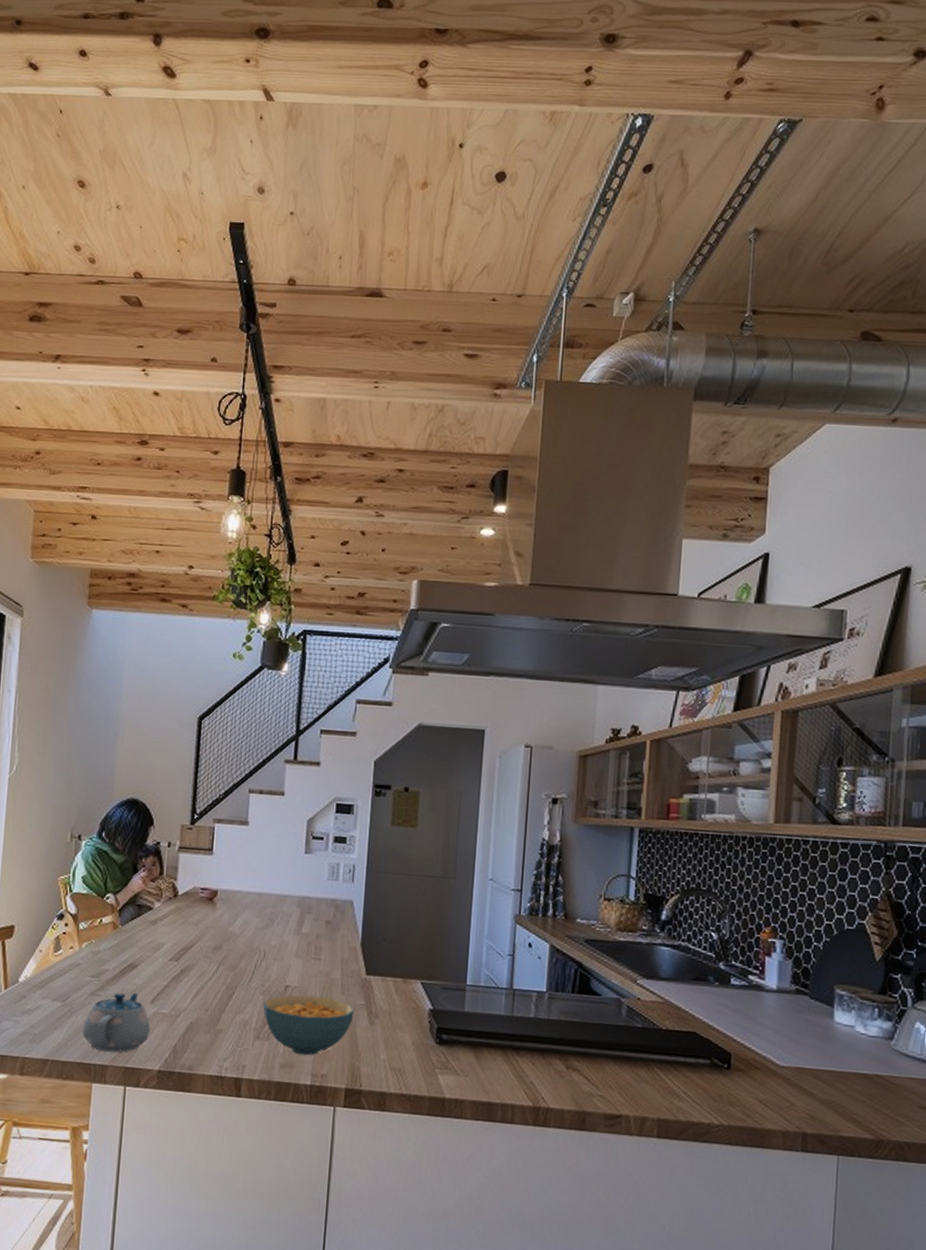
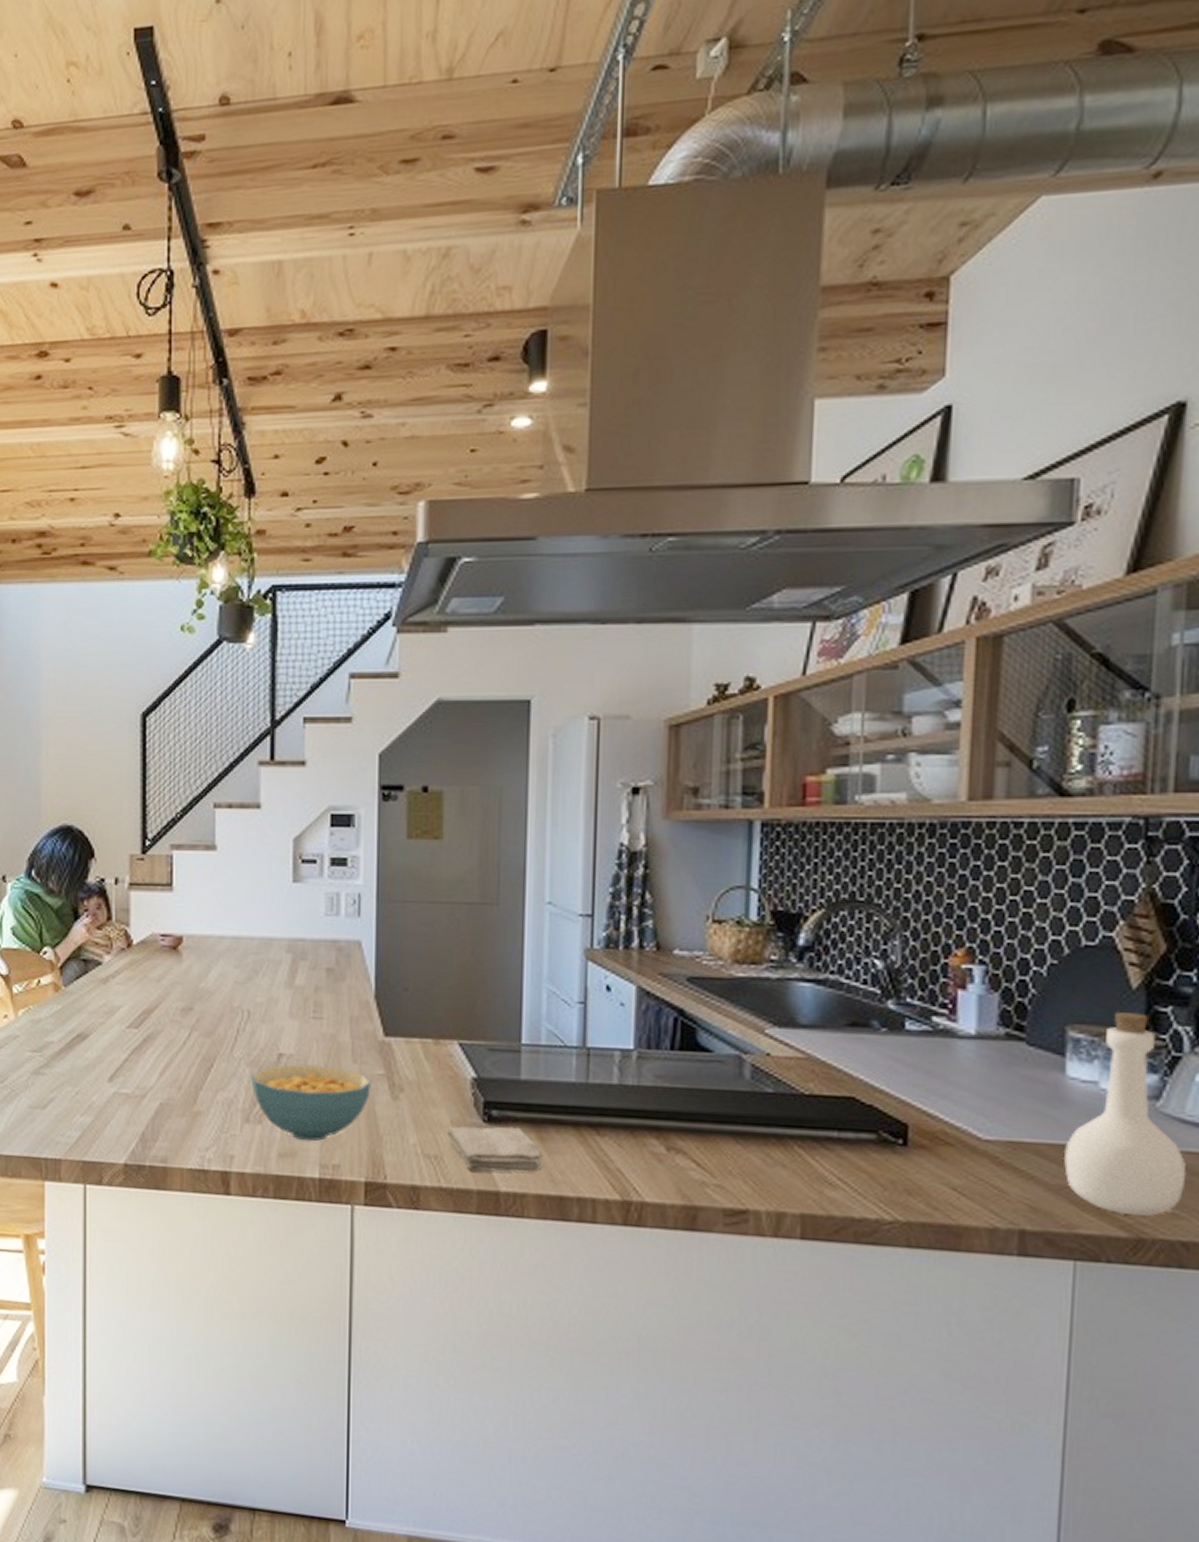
teapot: present [82,992,151,1053] -> none [26,1068,111,1144]
washcloth: none [408,1046,477,1083] -> present [446,1126,542,1172]
bottle: none [832,977,909,1123] -> present [1064,1012,1187,1216]

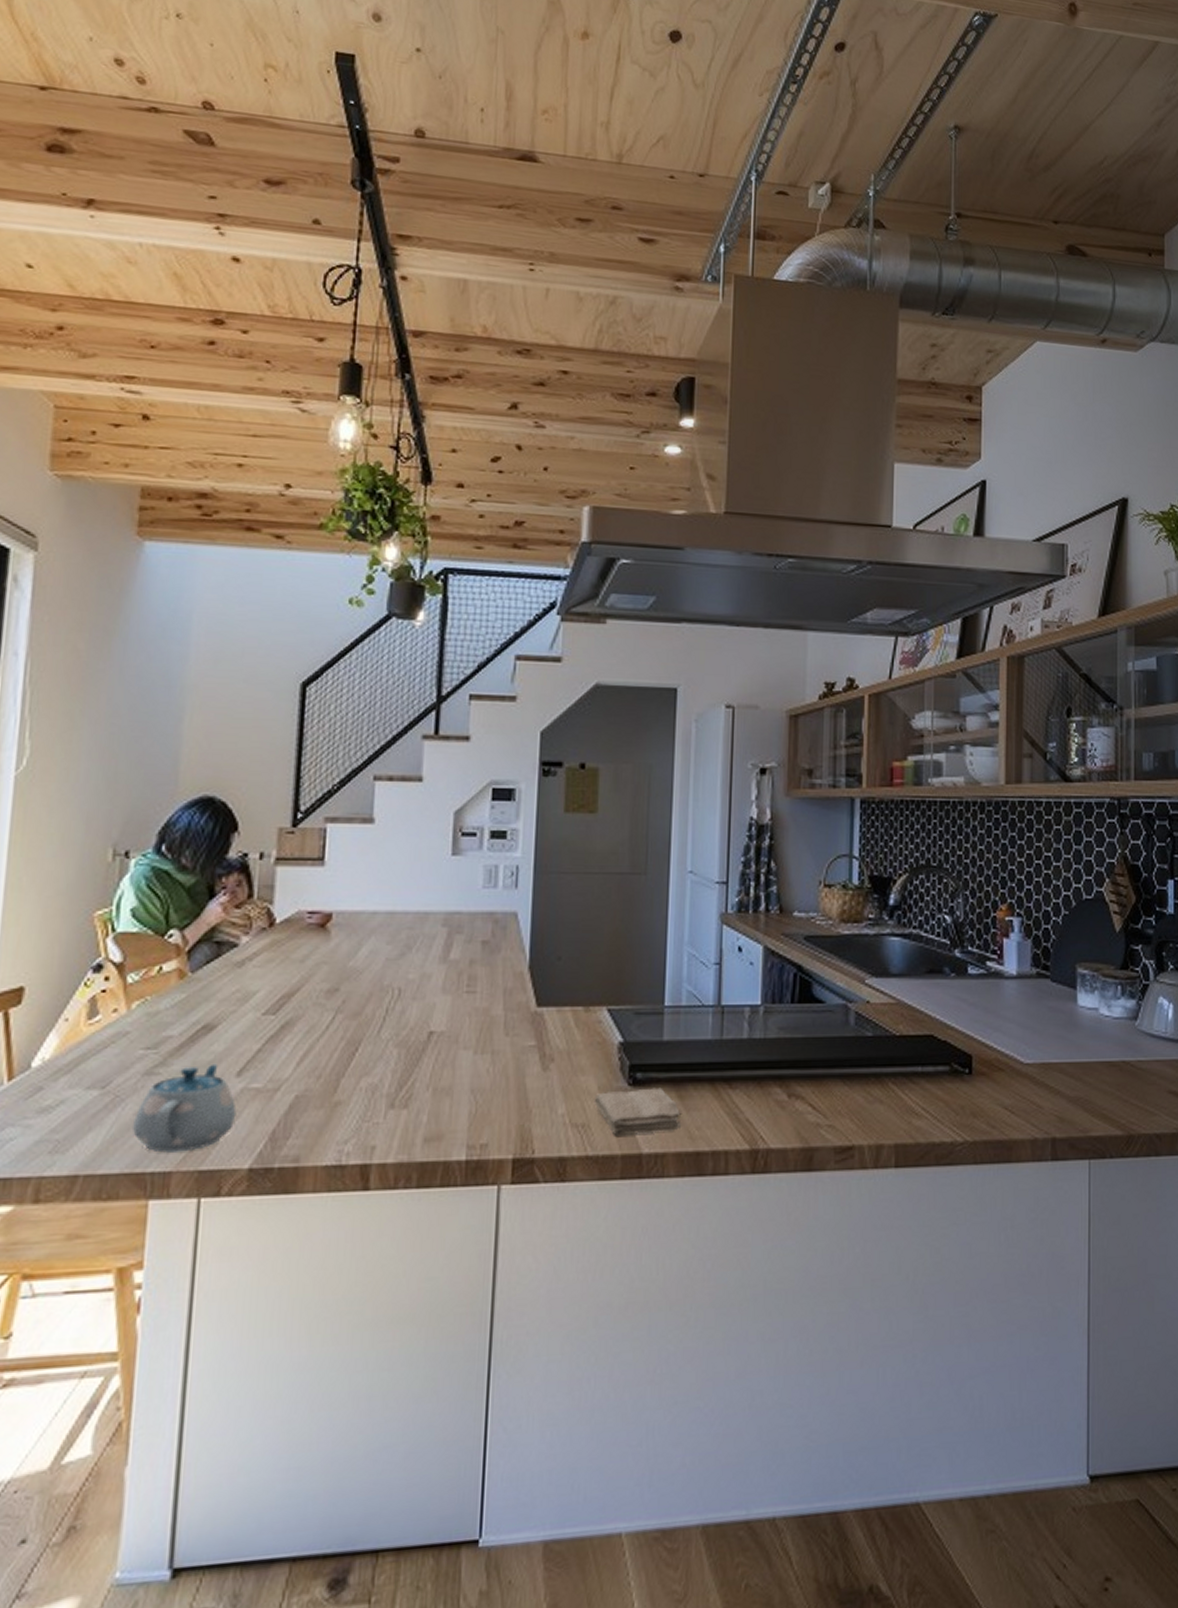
teapot: none [26,1068,111,1144] -> present [132,1063,237,1153]
cereal bowl: present [251,1064,371,1142] -> none [398,1040,522,1122]
bottle: present [1064,1012,1187,1216] -> none [1079,951,1157,1116]

